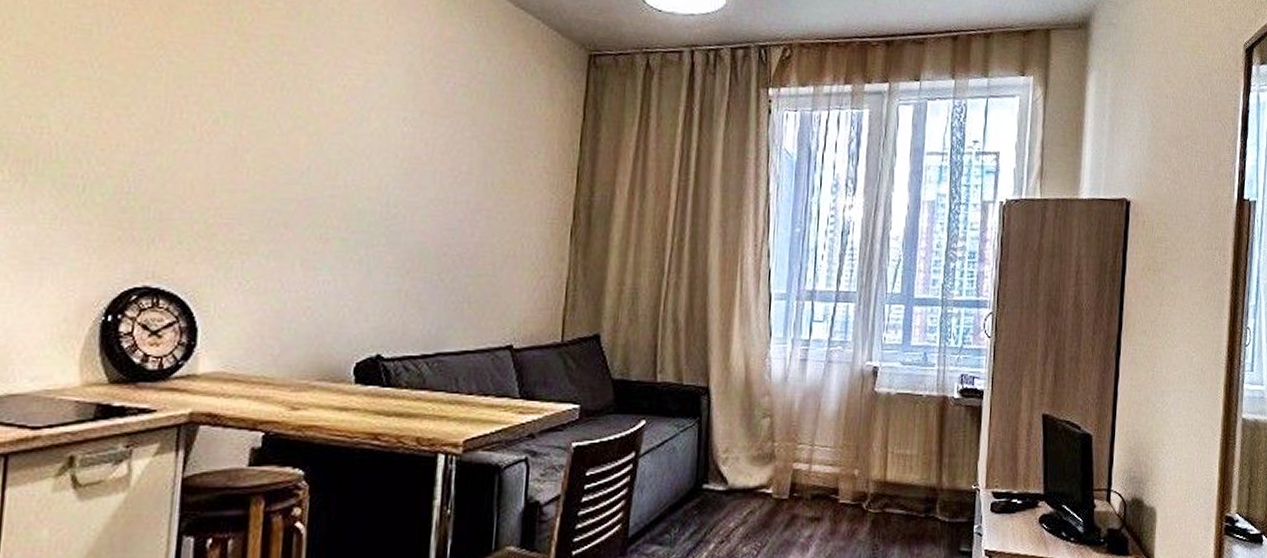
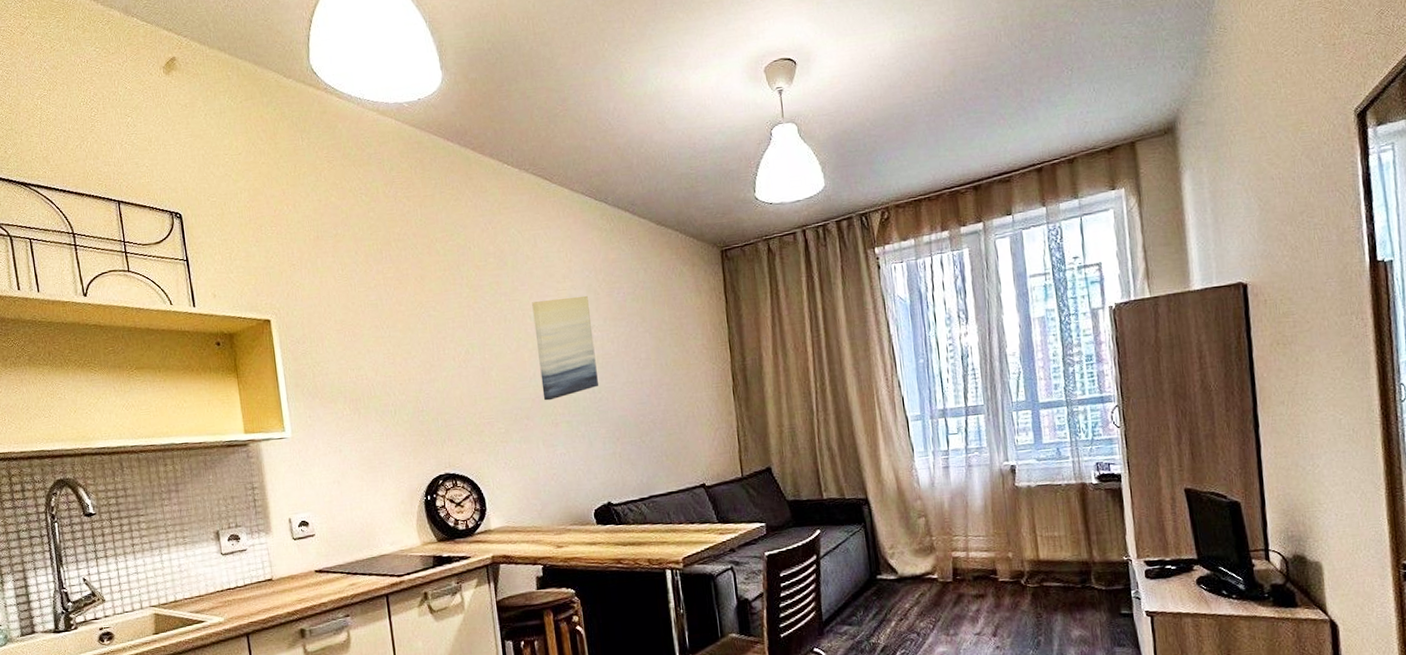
wall art: none [314,72,405,207] -> present [532,295,598,401]

